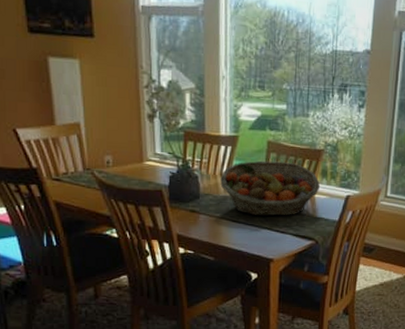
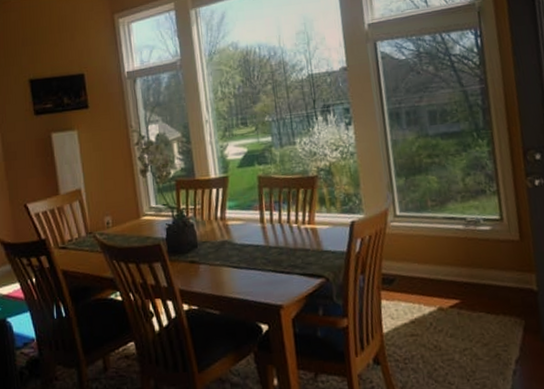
fruit basket: present [220,161,321,216] -> none [215,195,321,259]

